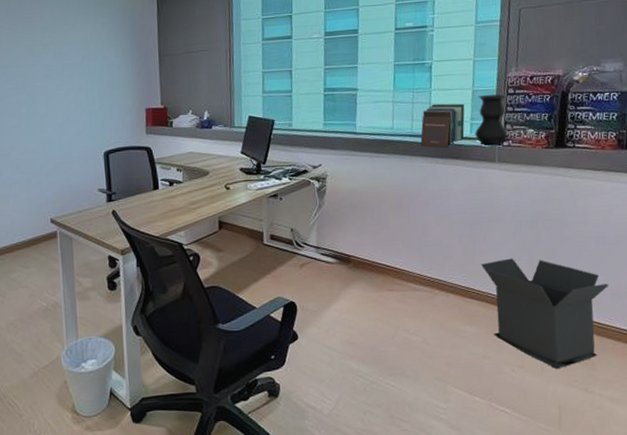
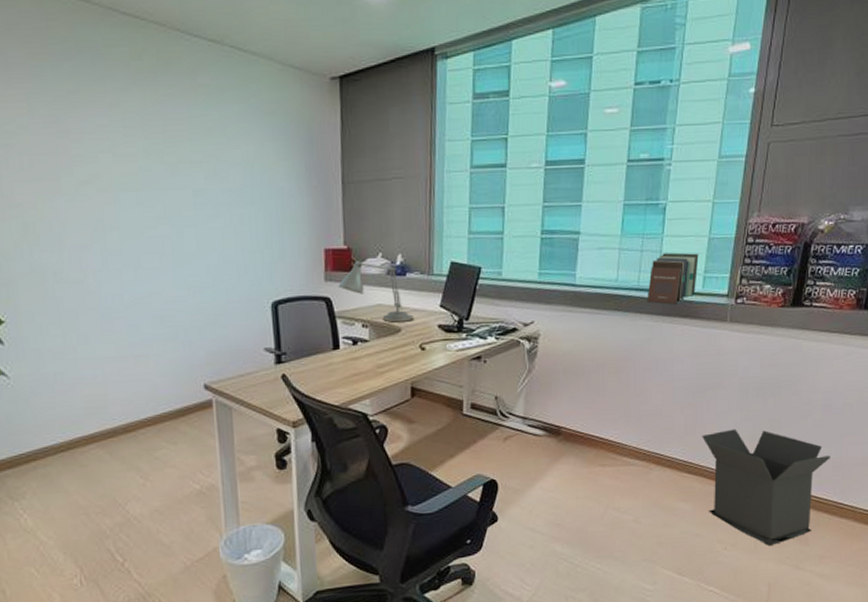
desk lamp: none [157,117,220,167] -> present [338,261,415,323]
vase: present [475,94,508,147] -> none [707,243,746,305]

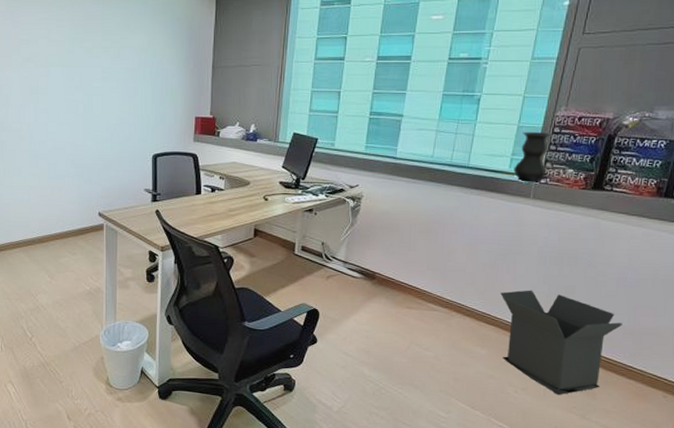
desk lamp: present [338,261,415,323] -> none [203,127,261,177]
books: present [647,252,699,305] -> none [458,136,508,180]
vase: none [707,243,746,305] -> present [513,131,552,184]

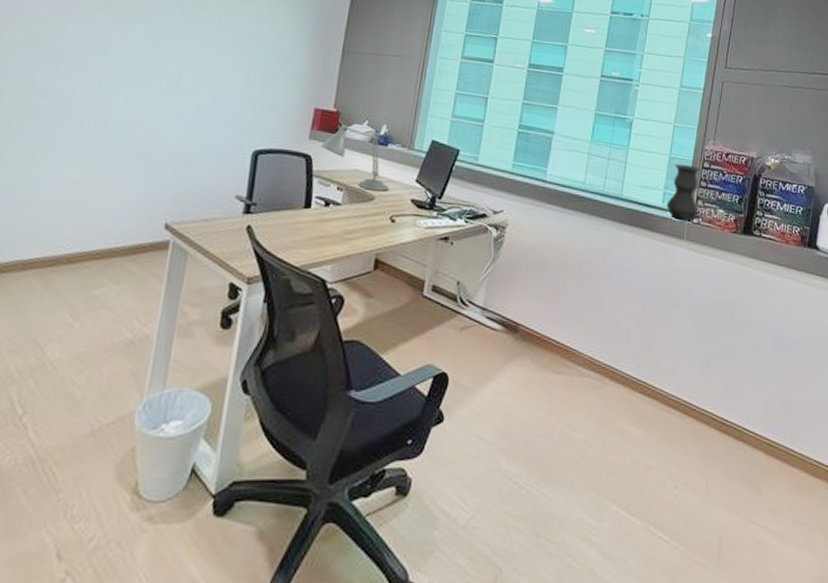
desk lamp: none [203,127,261,177] -> present [320,124,390,192]
cardboard box: present [500,290,622,395] -> none [657,351,780,490]

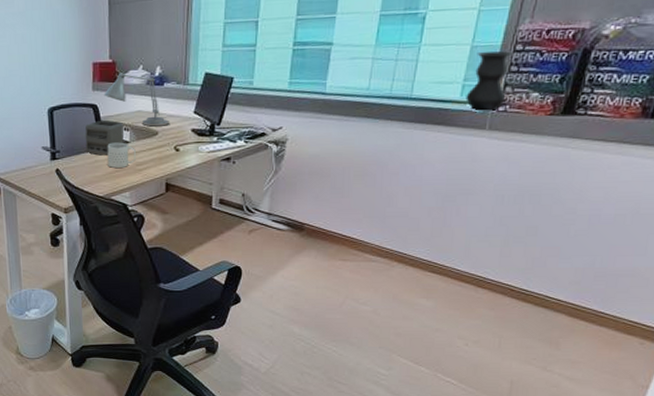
desk organizer: none [288,173,338,218] -> present [84,120,124,157]
mug: none [311,202,347,235] -> present [107,142,136,169]

